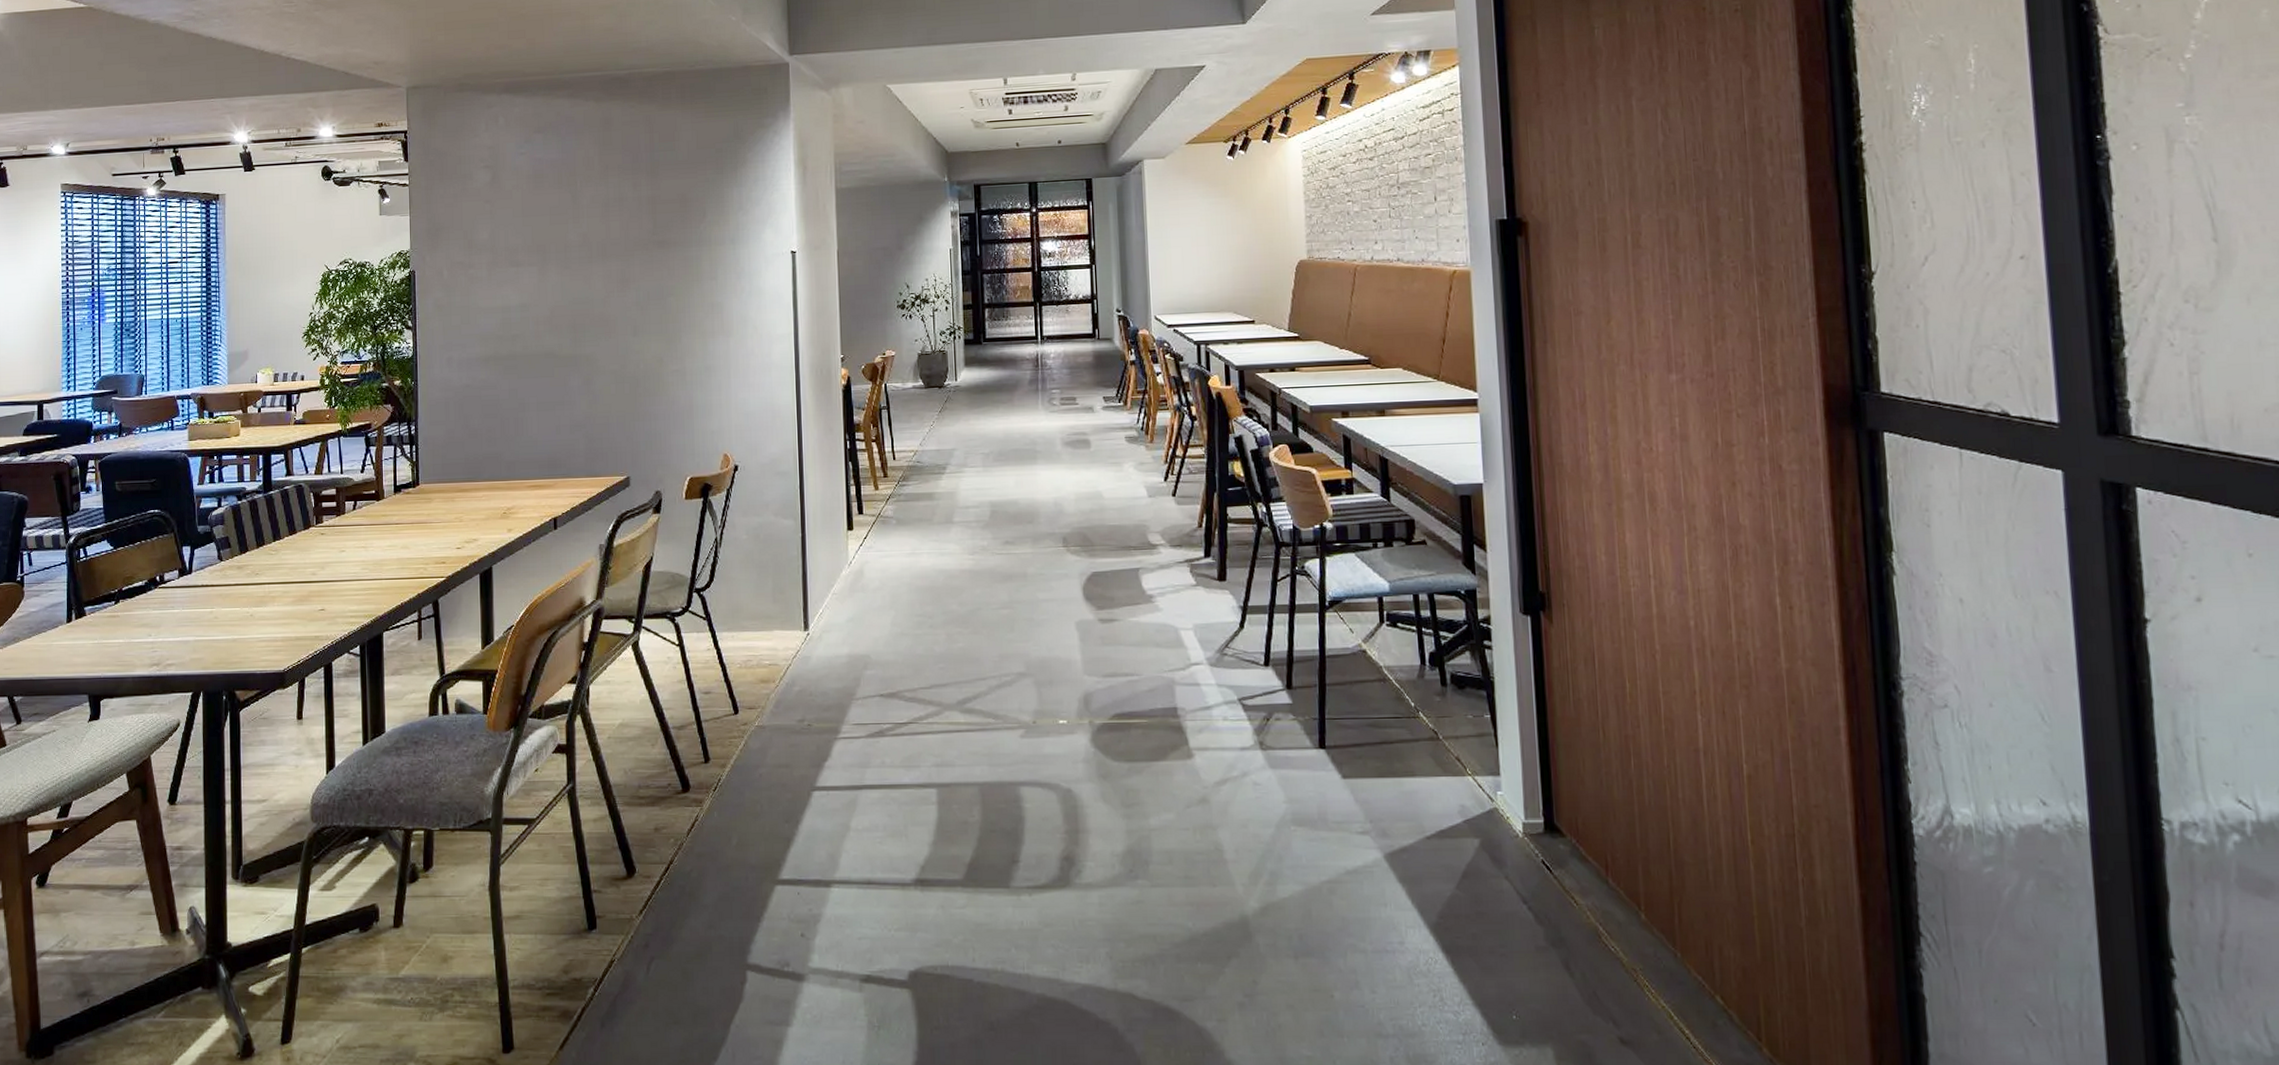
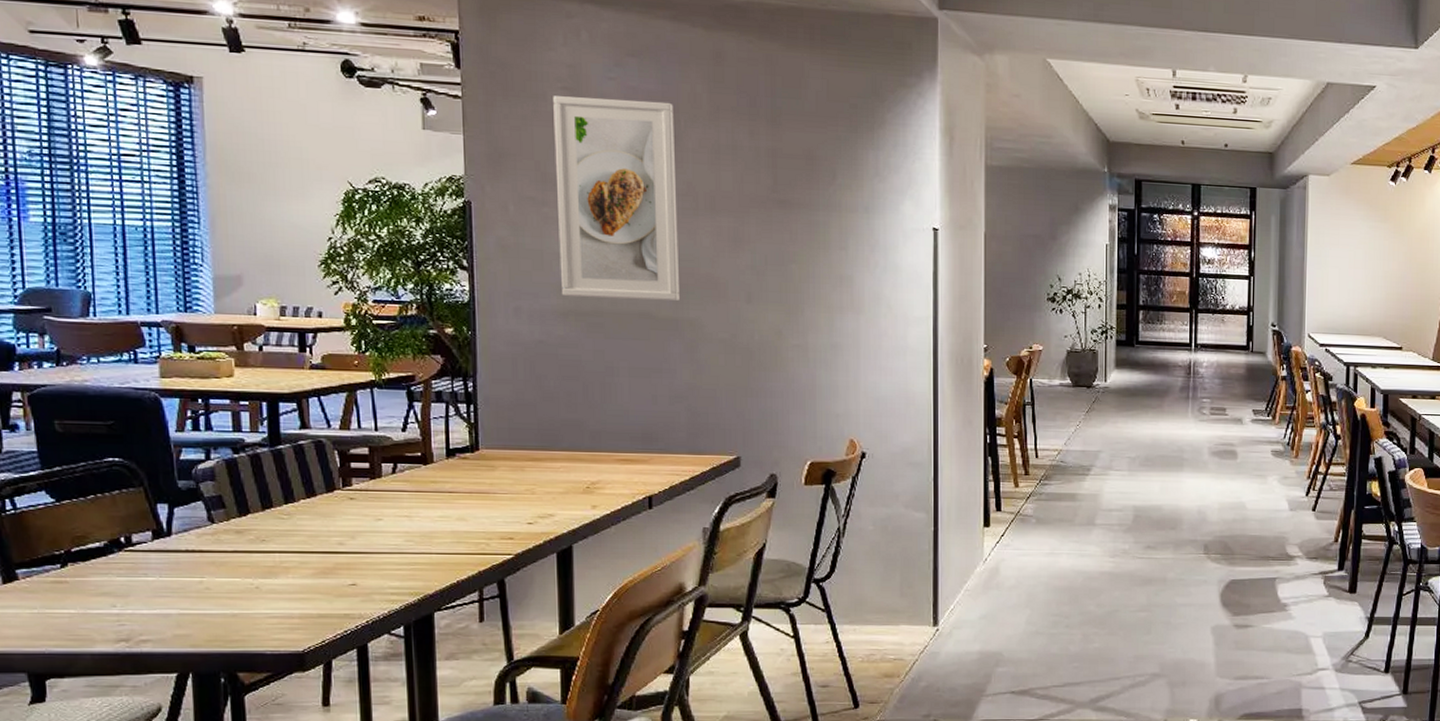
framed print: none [477,167,578,345] -> present [553,96,679,302]

